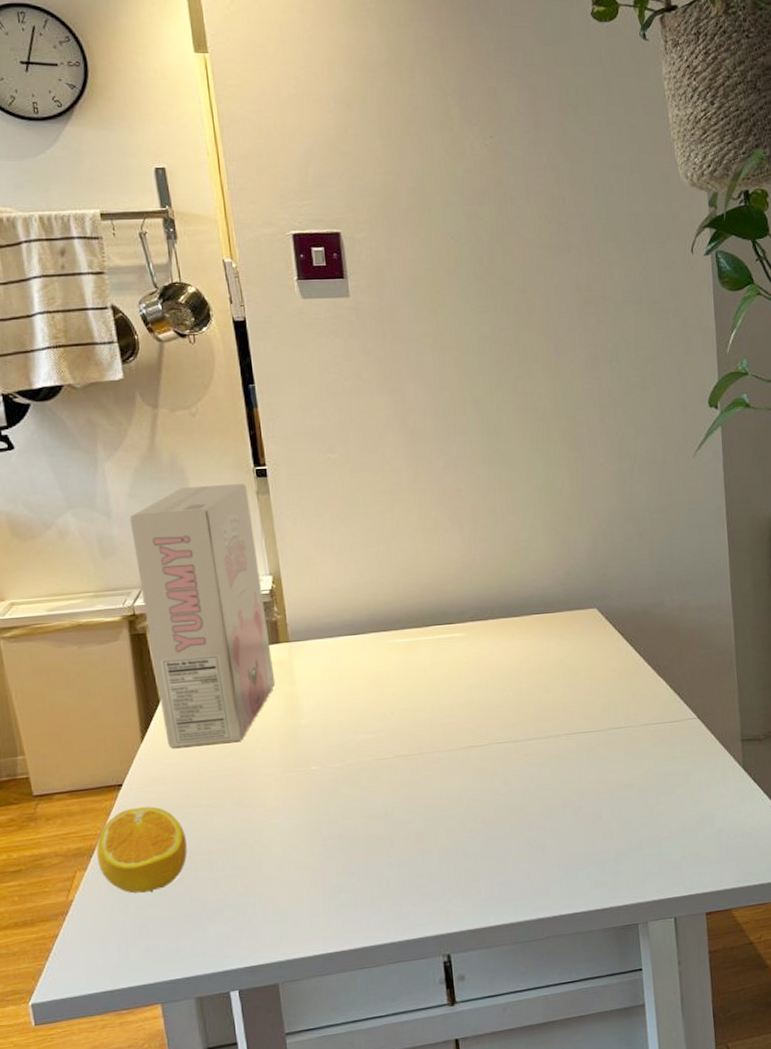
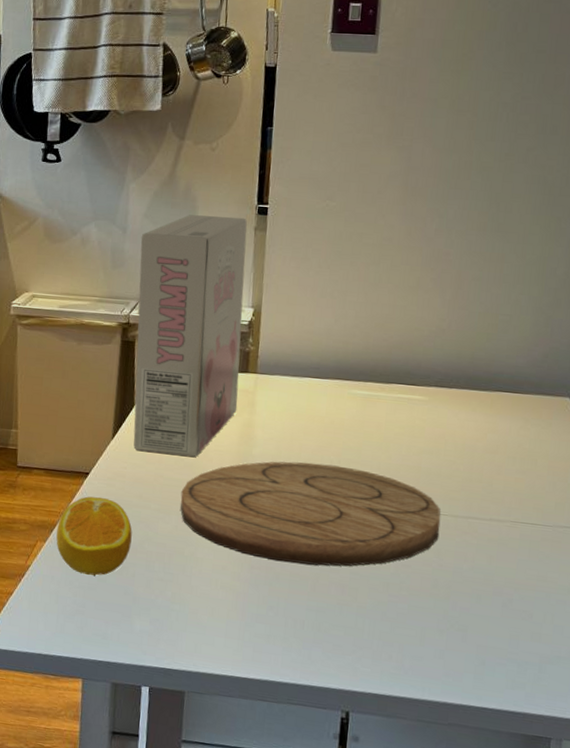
cutting board: none [232,717,503,828] -> present [180,461,441,567]

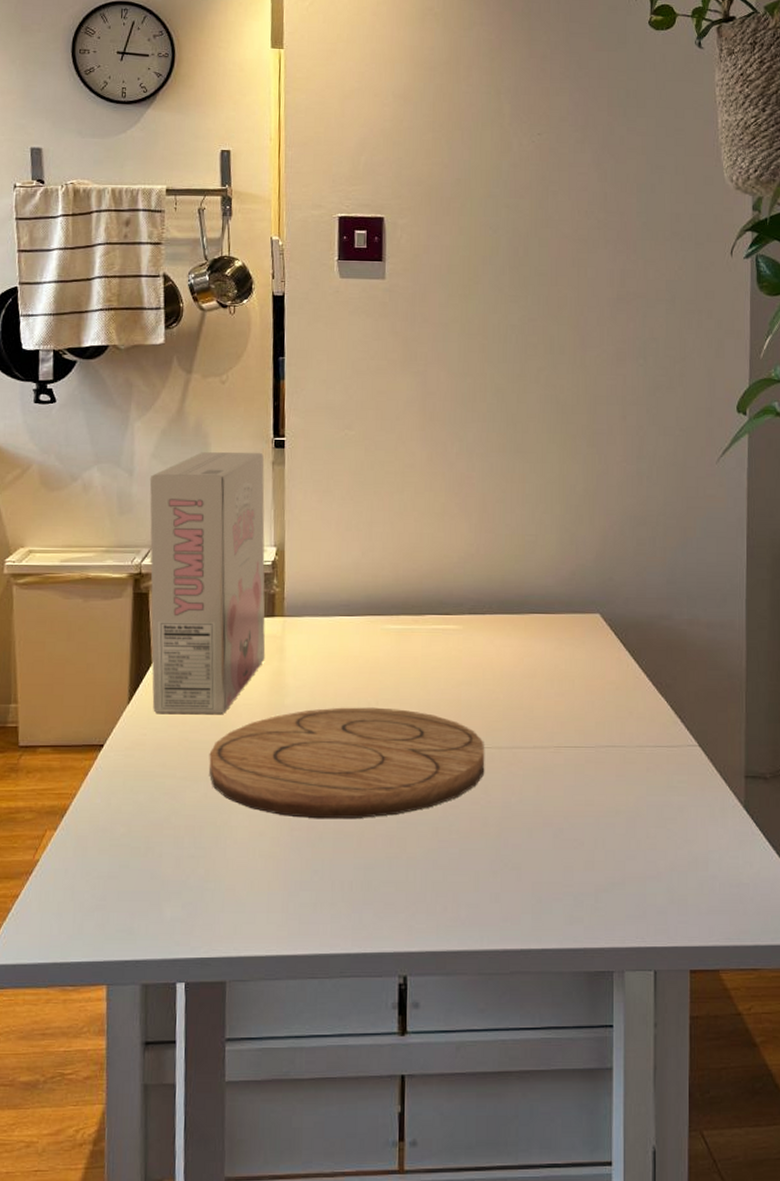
fruit: present [56,496,132,577] -> none [68,772,157,863]

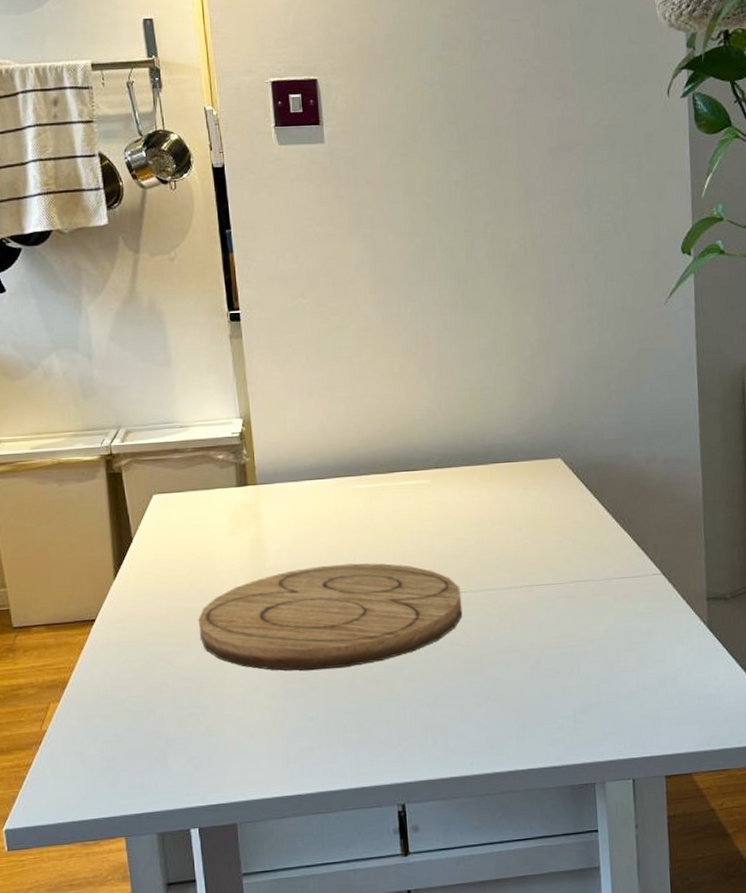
cereal box: present [149,451,266,714] -> none [109,327,243,586]

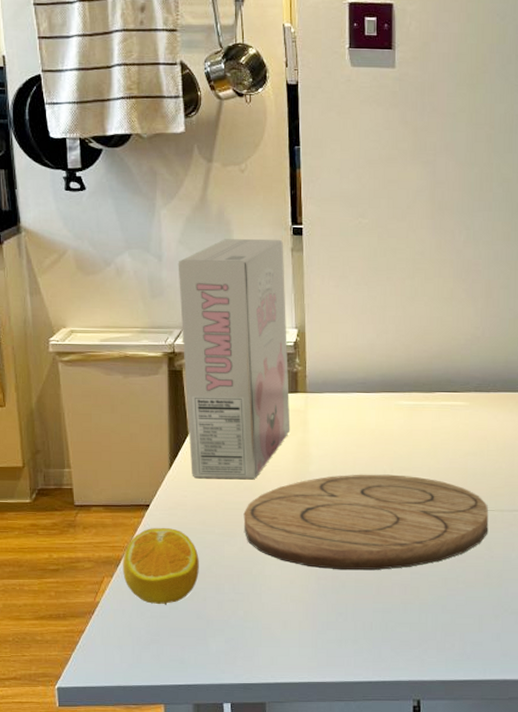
fruit: none [69,642,154,727] -> present [123,528,199,605]
cereal box: none [109,327,243,586] -> present [178,238,291,479]

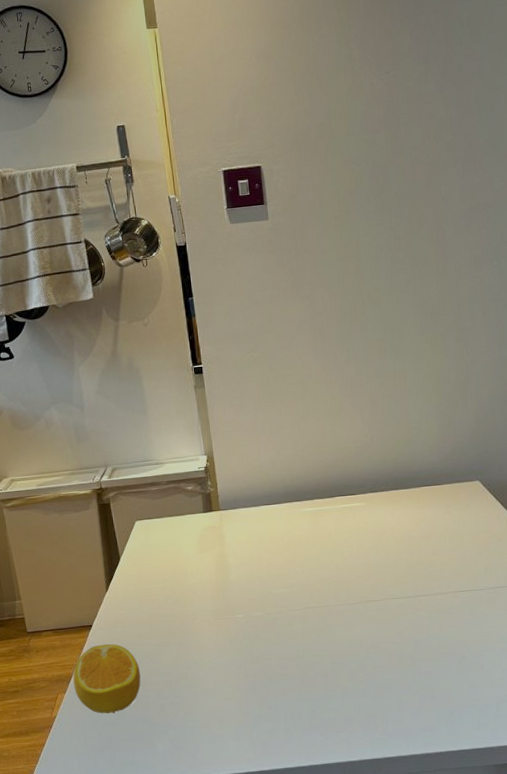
cereal box: present [178,238,291,479] -> none [97,379,209,597]
cutting board: present [243,474,489,570] -> none [175,574,397,667]

